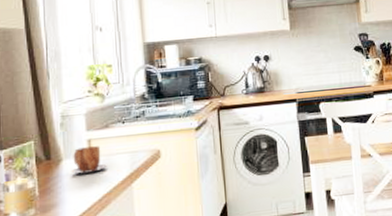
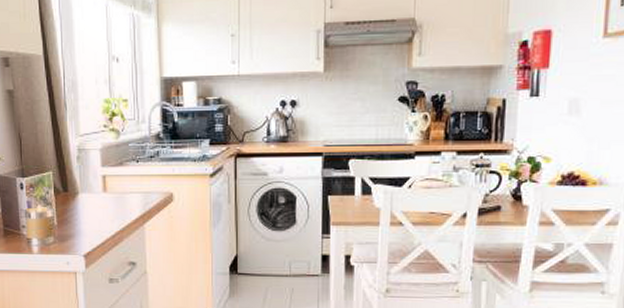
mug: present [71,146,107,174] -> none [86,183,121,209]

